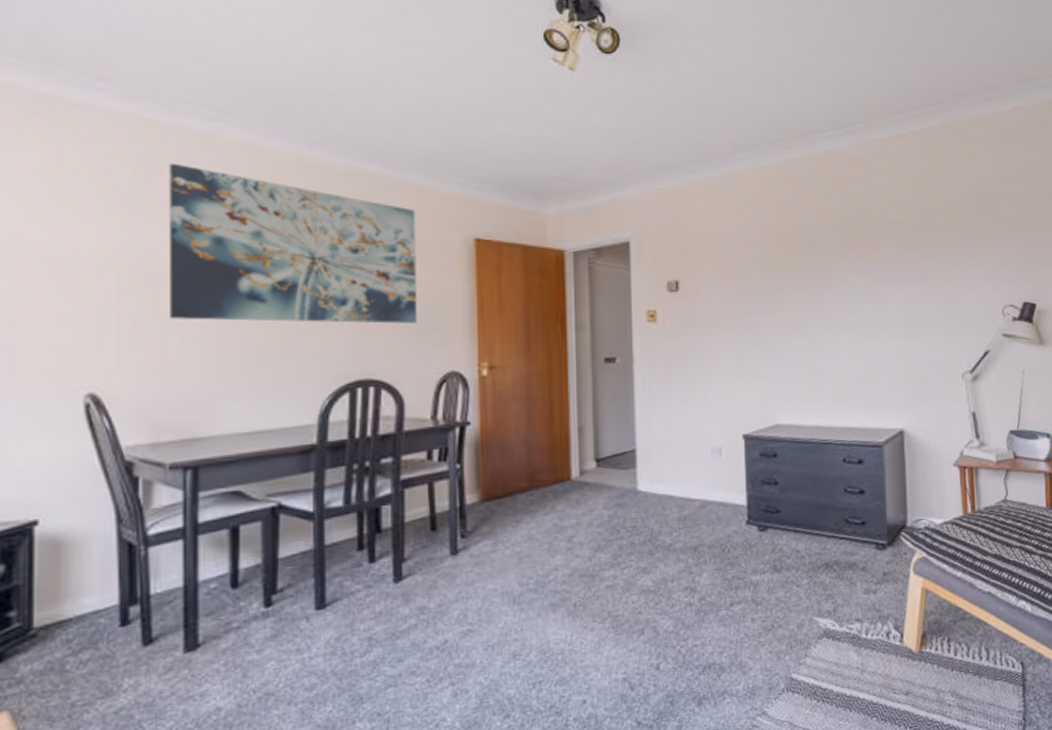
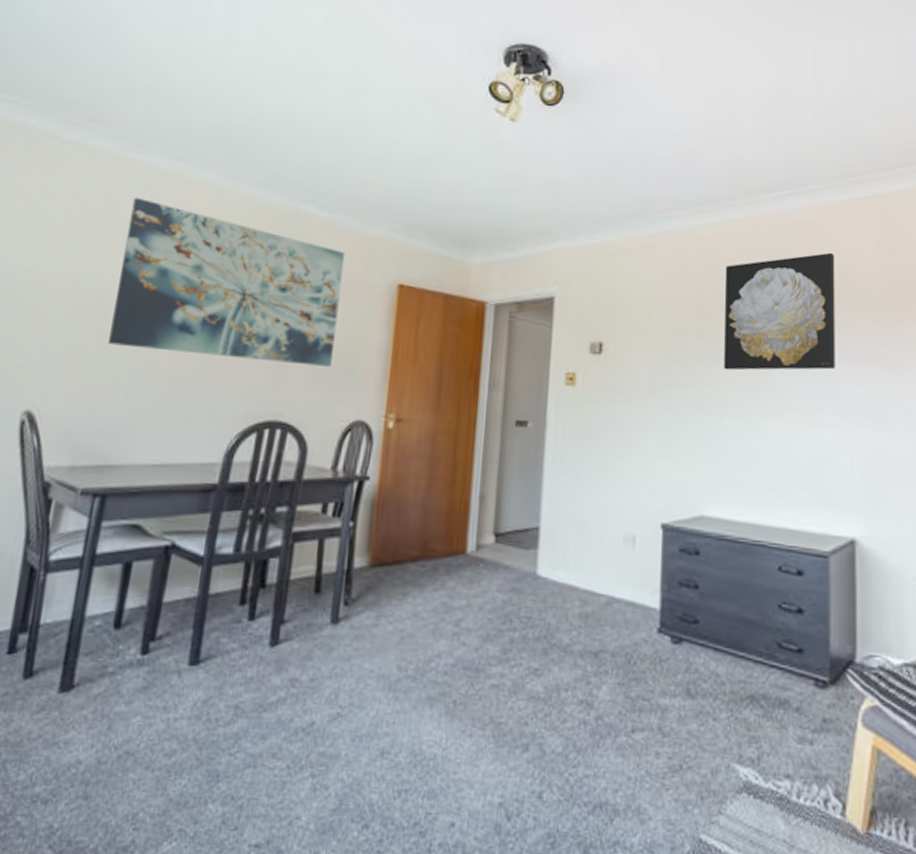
wall art: none [784,186,882,297] -> present [724,252,835,371]

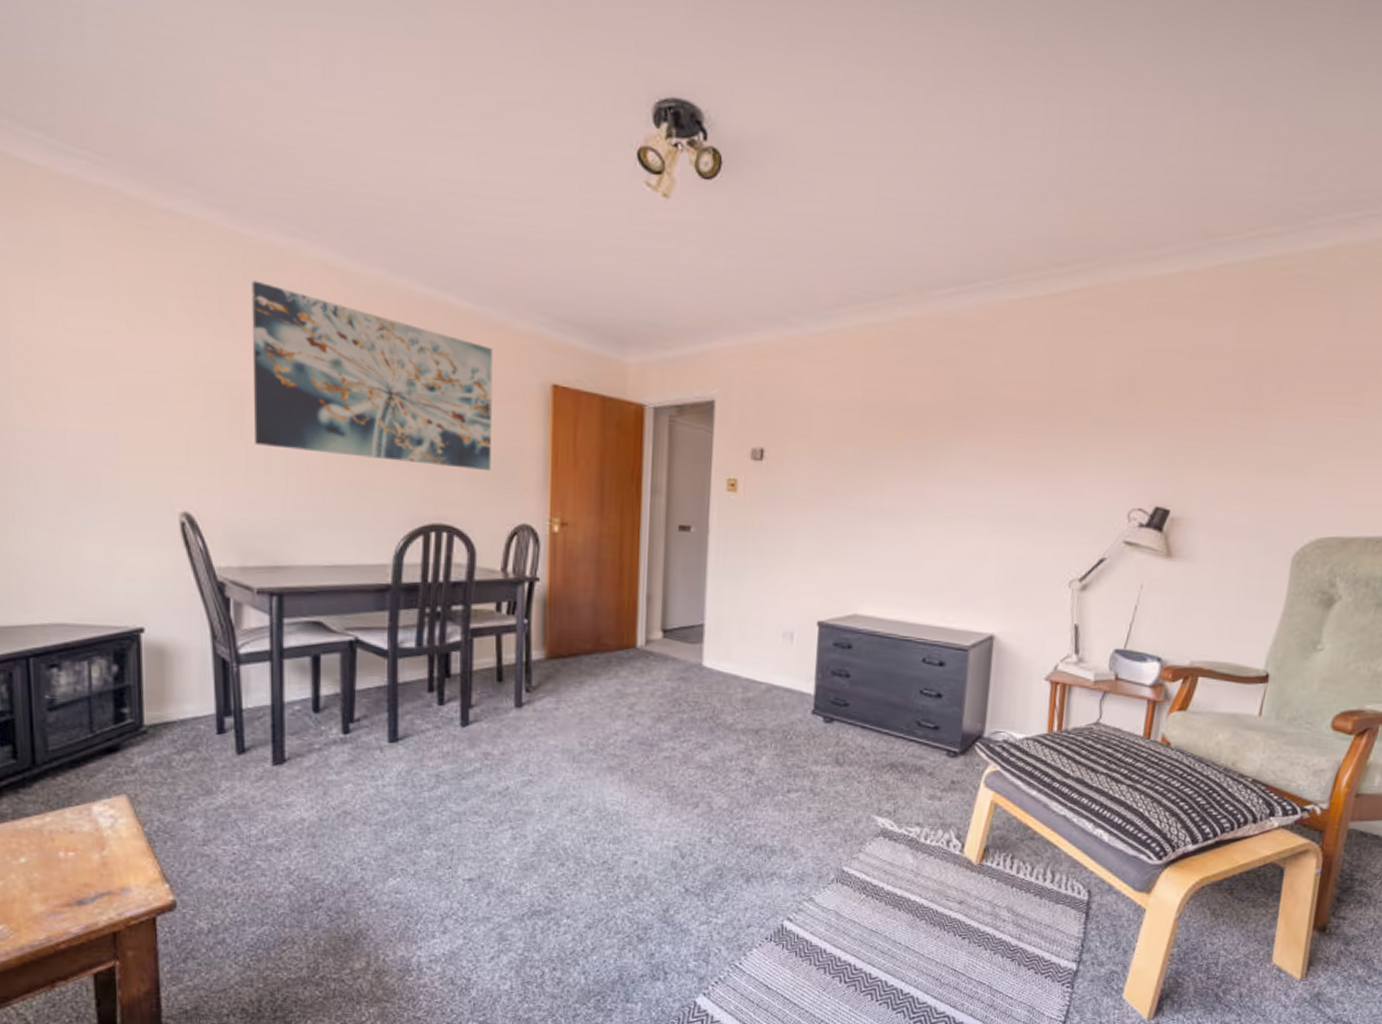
wall art: present [724,252,835,371] -> none [883,357,1002,479]

